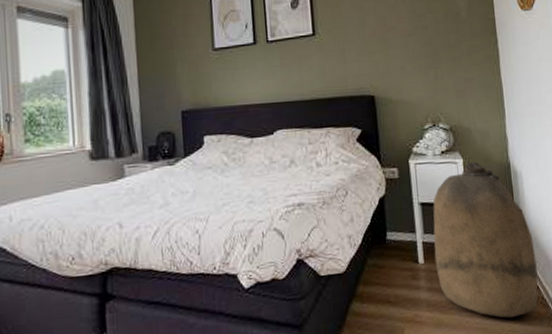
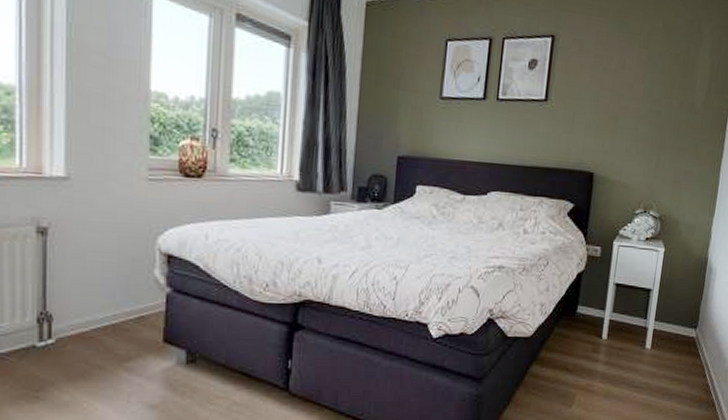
bag: present [433,162,538,318] -> none [616,252,712,398]

